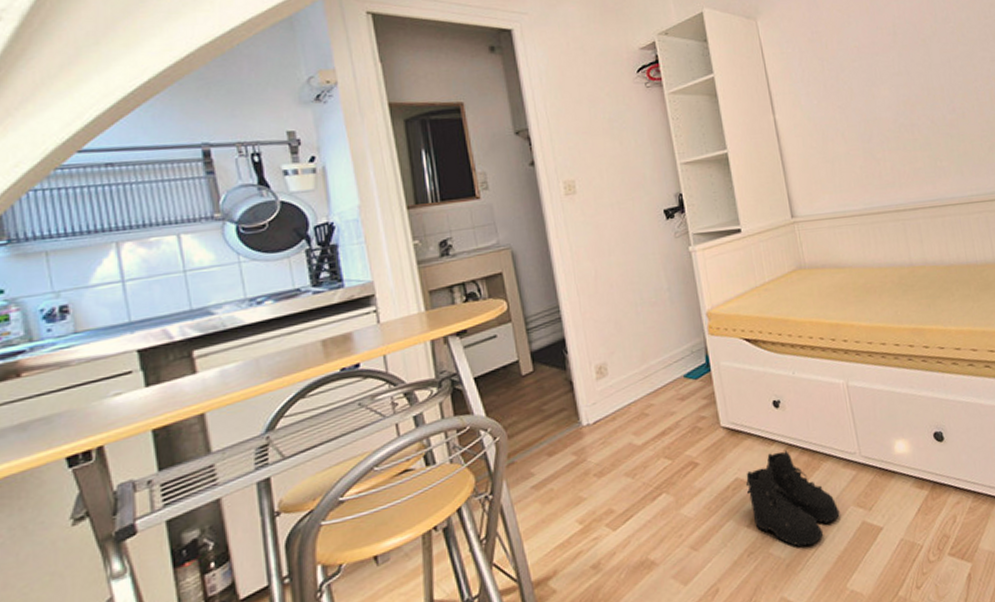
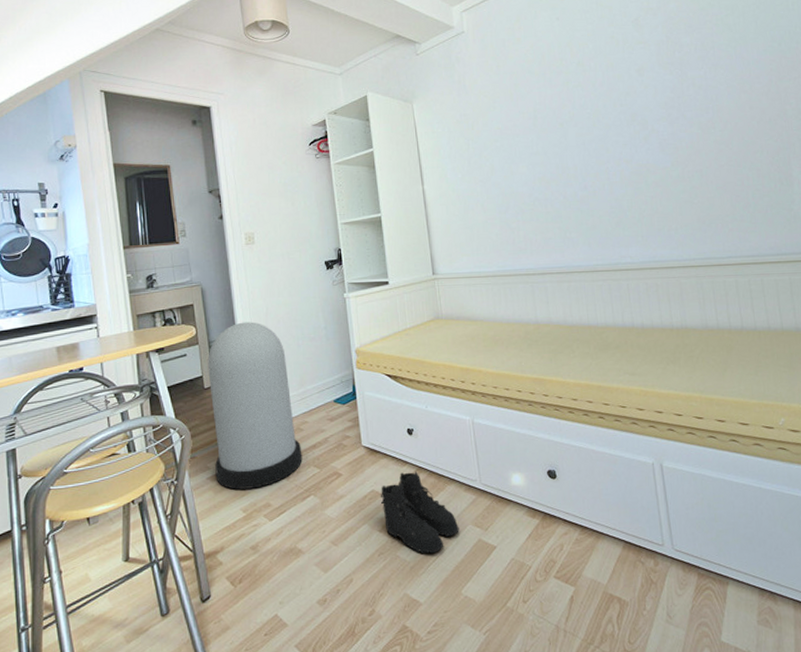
trash can: none [524,288,650,498] -> present [208,322,303,490]

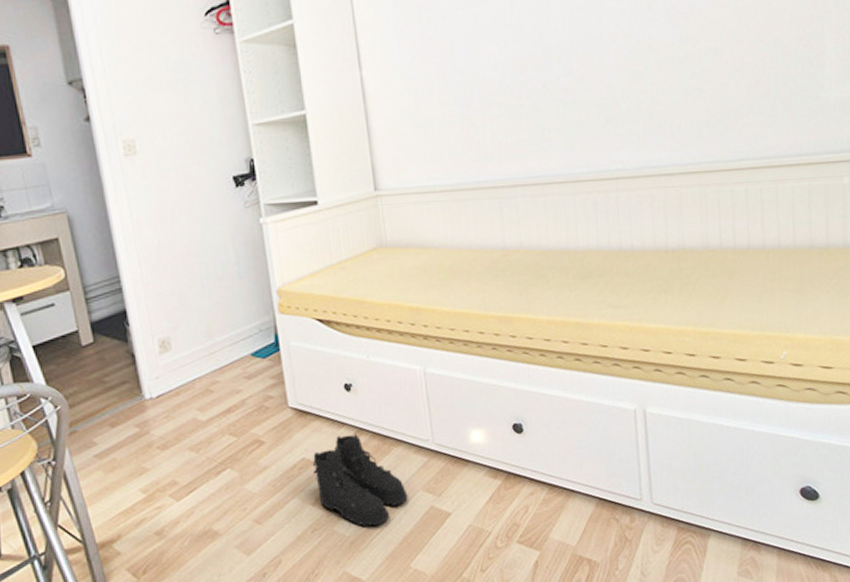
trash can: present [208,322,303,490] -> none [83,258,215,467]

